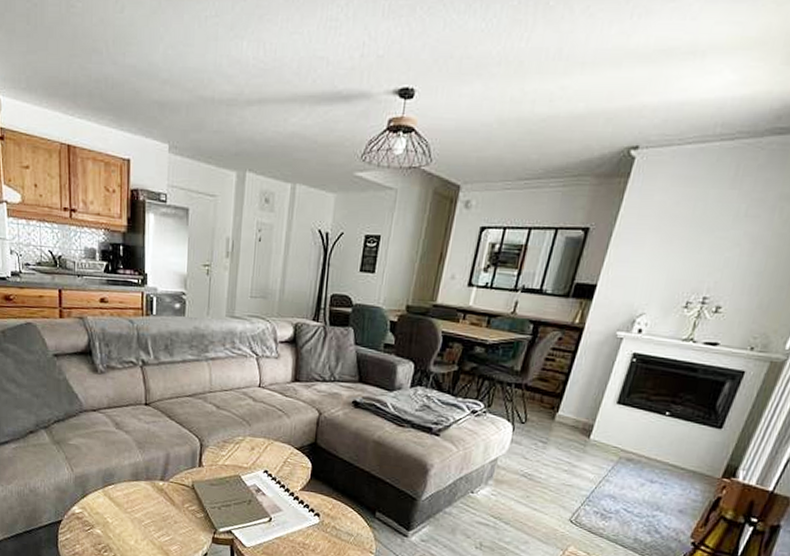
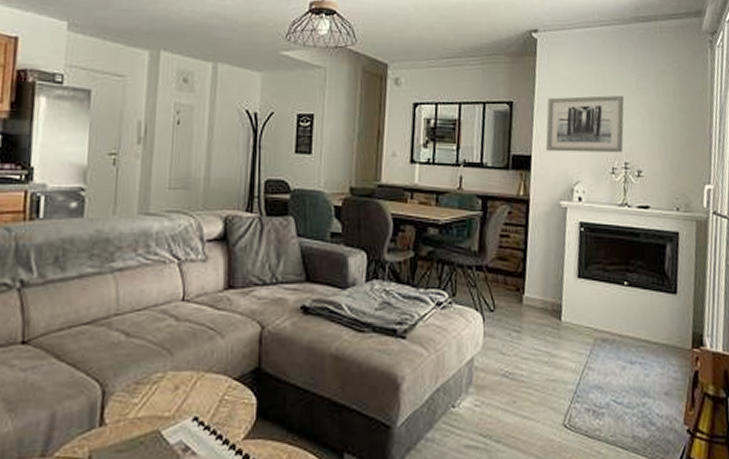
wall art: none [614,223,726,287] -> present [545,95,625,153]

